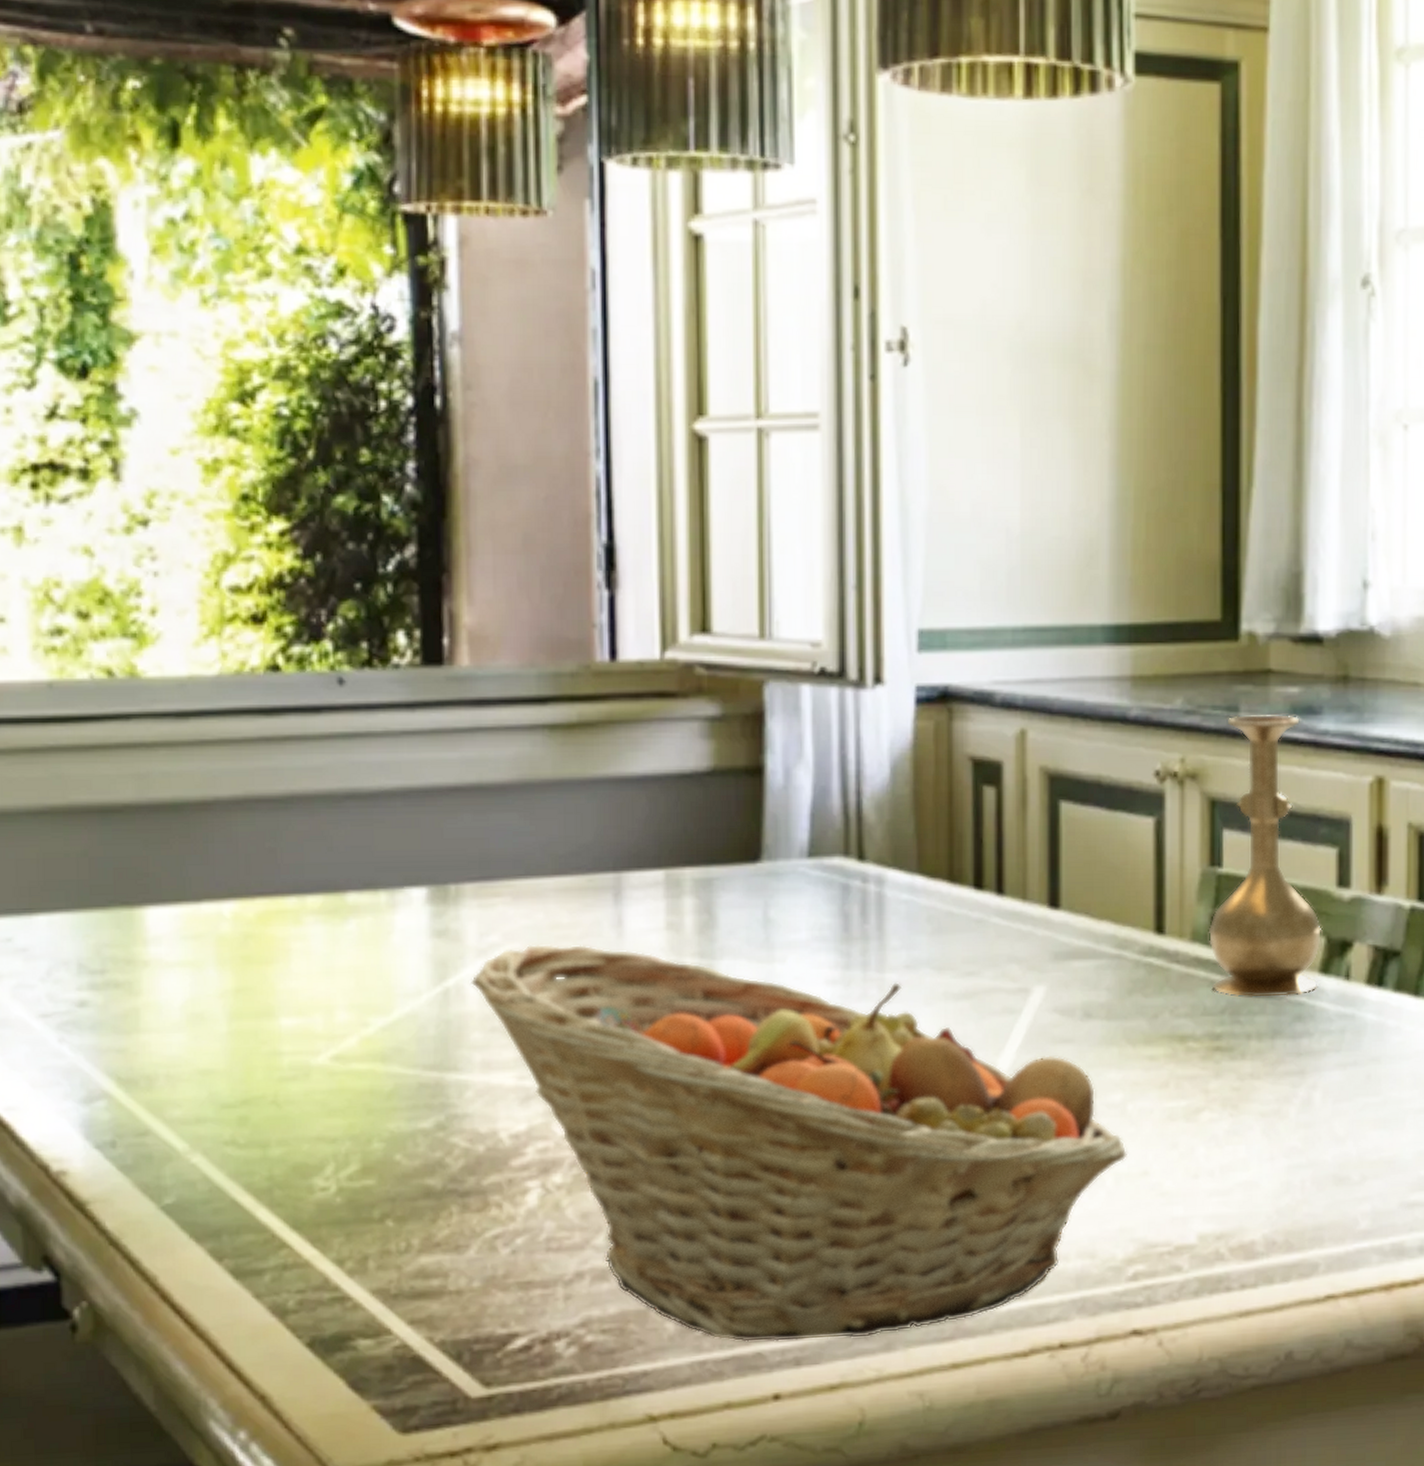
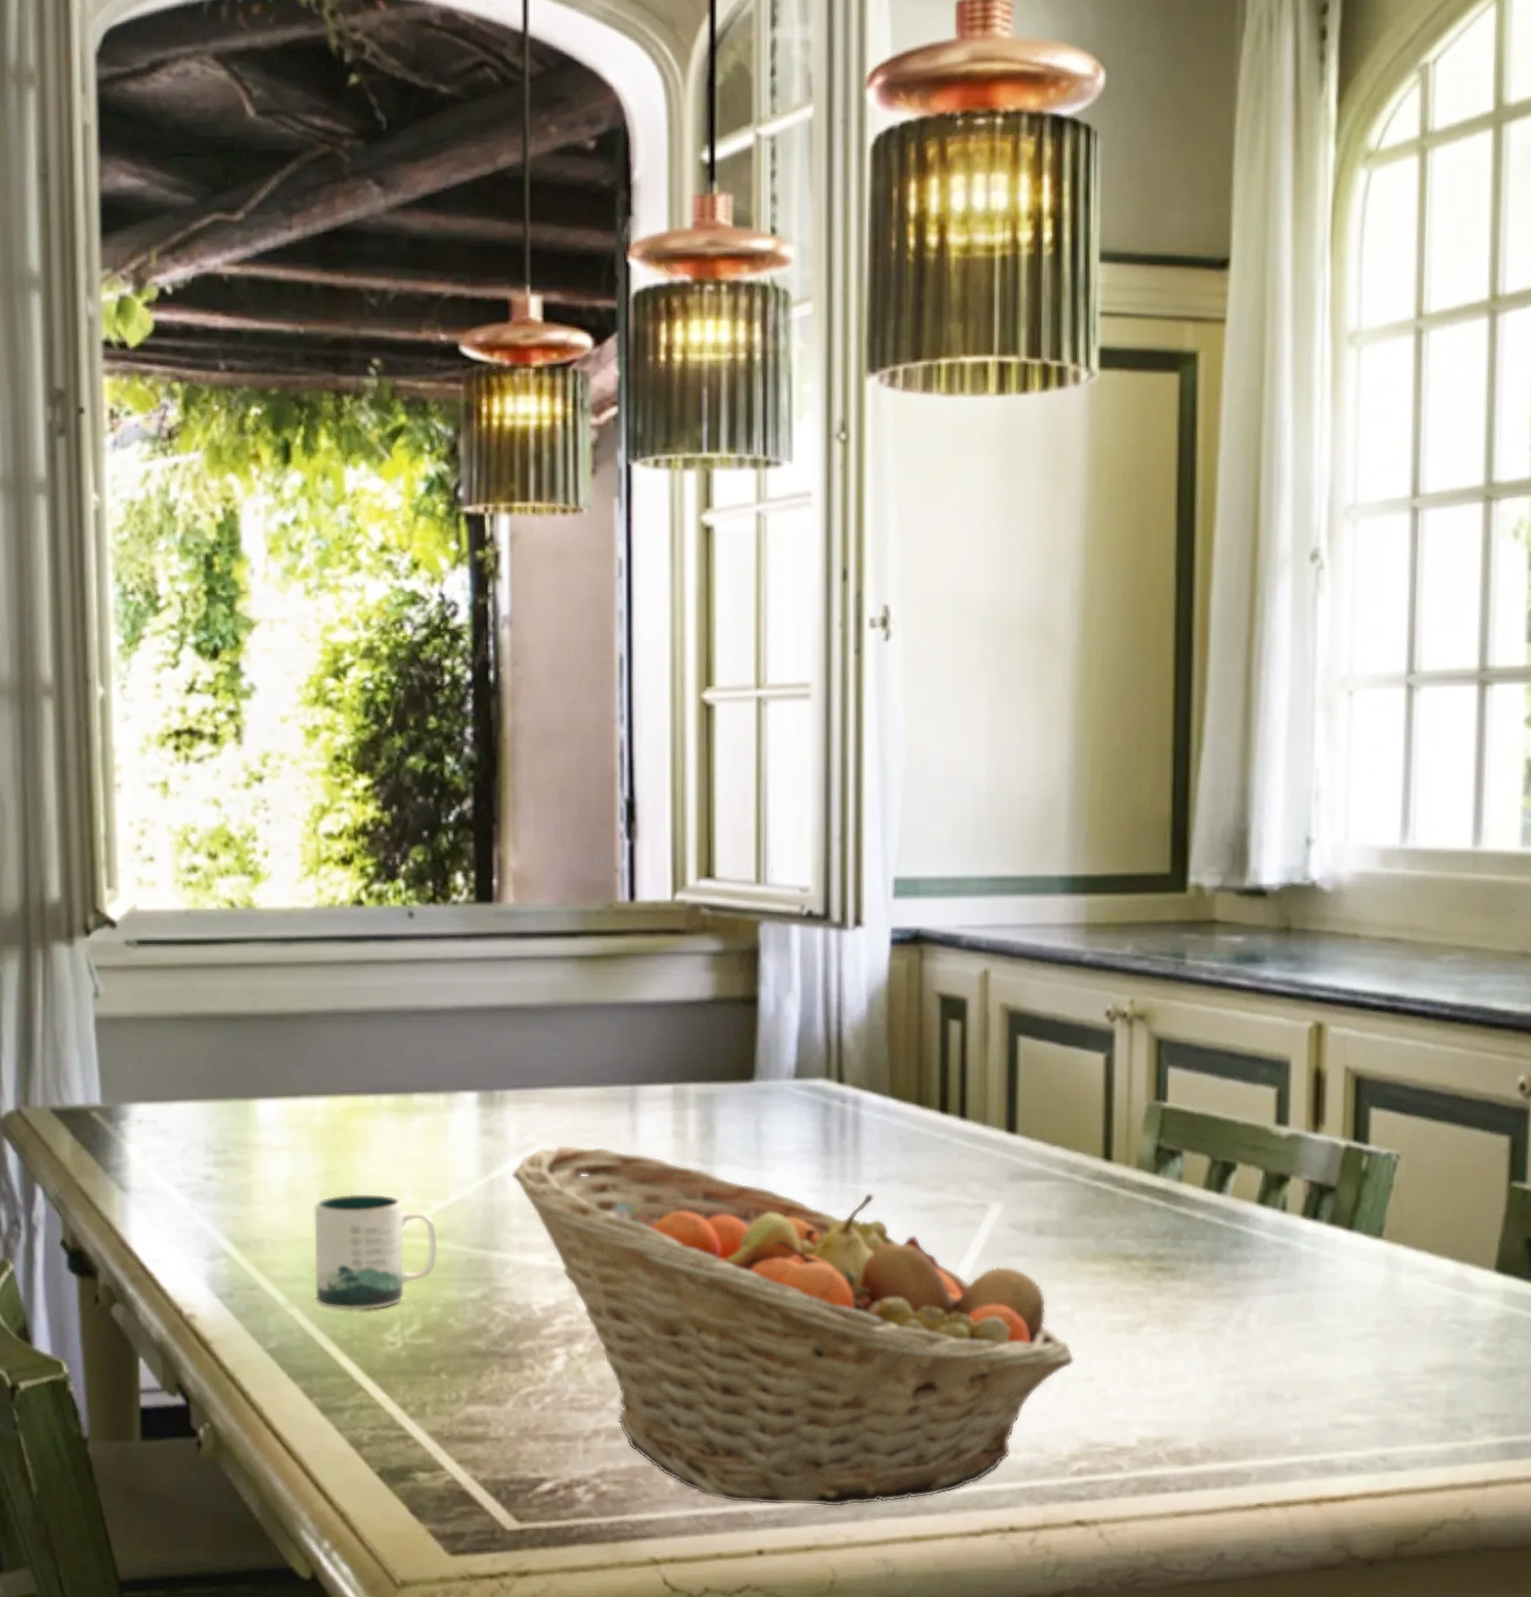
mug: none [220,1012,382,1154] -> present [313,1193,439,1311]
vase: present [1208,713,1321,998] -> none [1152,961,1260,1224]

